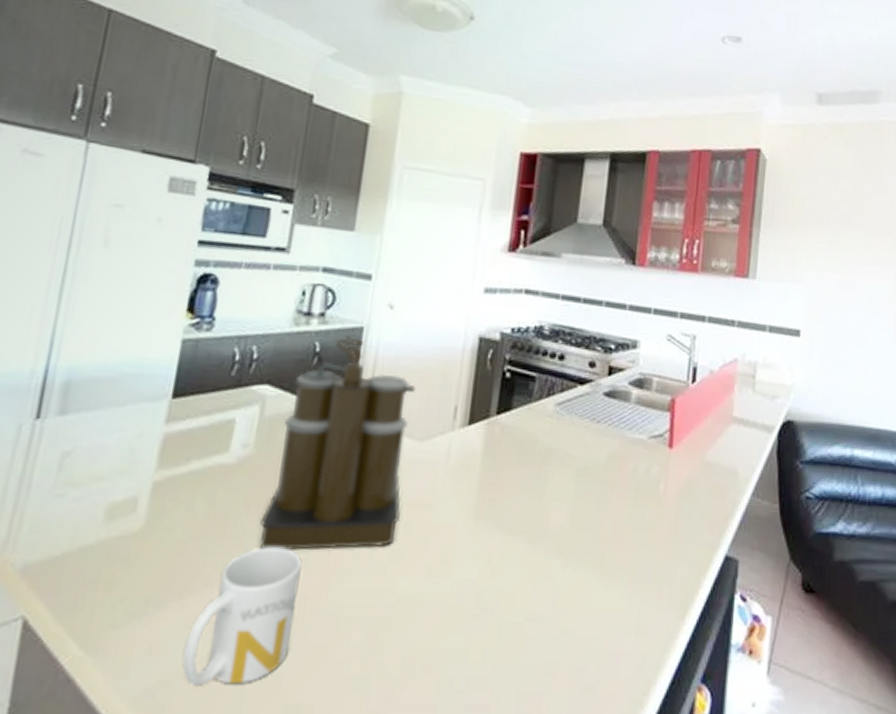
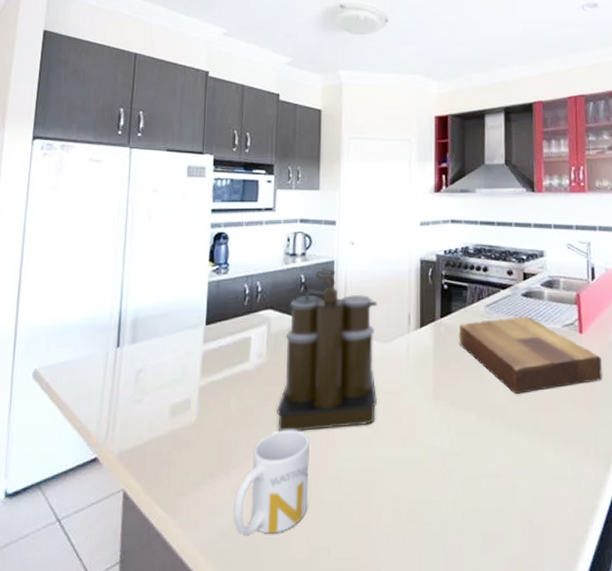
cutting board: none [516,421,692,519] -> present [459,316,603,394]

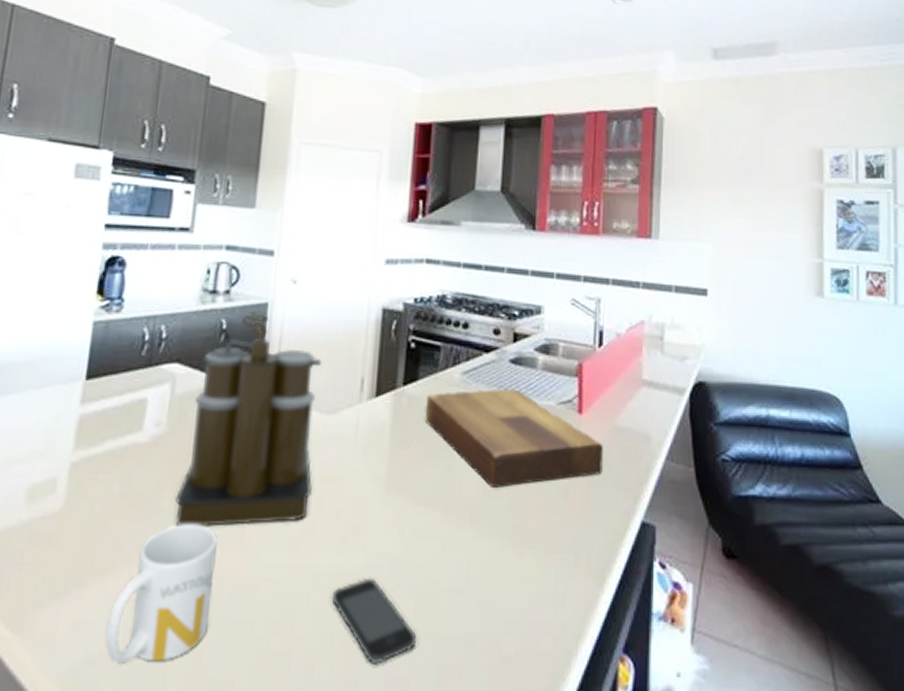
smartphone: none [399,467,465,534] -> present [332,577,416,665]

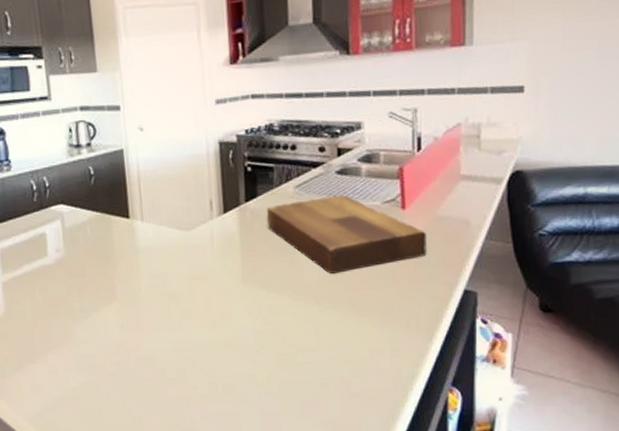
mug: present [105,523,218,664] -> none [54,317,125,409]
coffee maker: present [175,311,321,527] -> none [75,157,184,320]
smartphone: present [332,577,416,665] -> none [212,345,281,402]

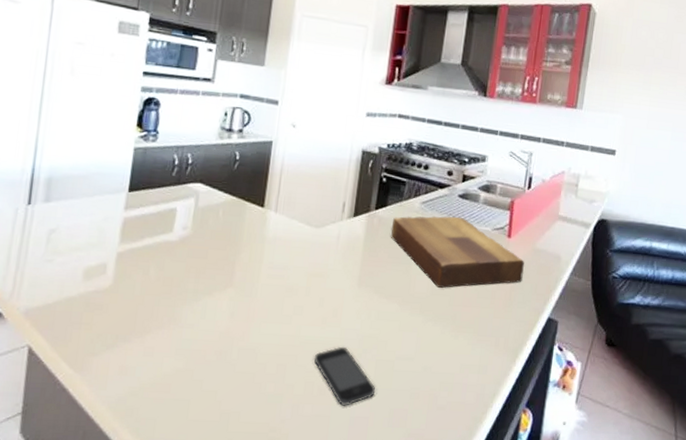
smartphone: none [212,345,281,402] -> present [314,346,375,406]

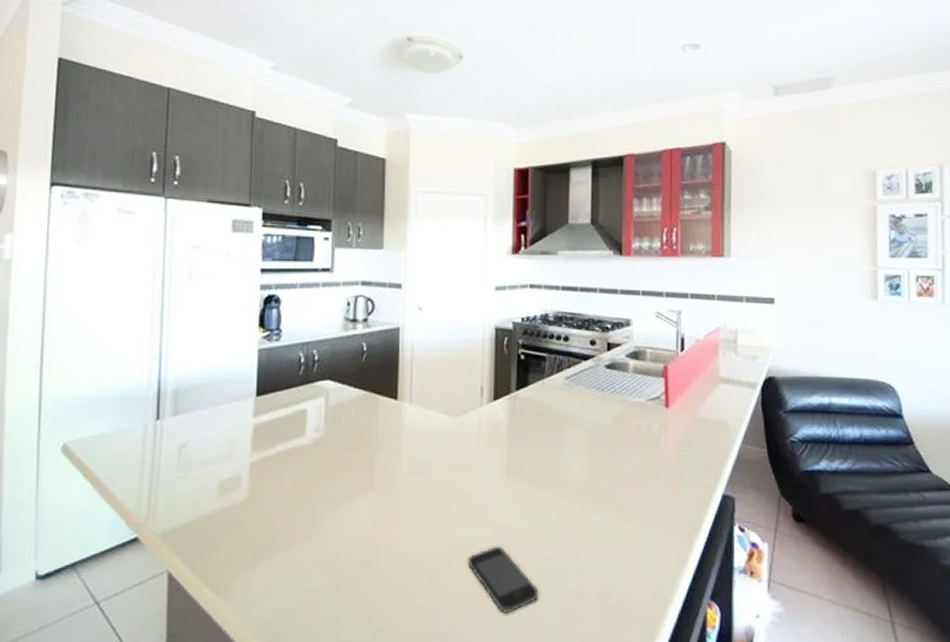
cutting board: present [390,216,525,288] -> none [535,389,689,471]

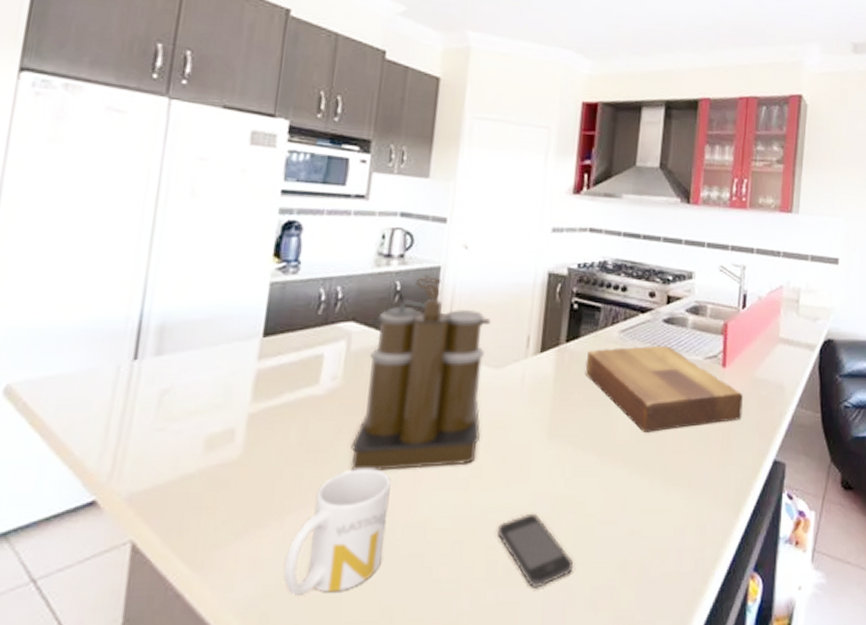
mug: none [289,507,372,617] -> present [283,467,391,595]
coffee maker: none [336,335,447,510] -> present [351,274,490,471]
cutting board: none [535,389,689,471] -> present [585,345,744,432]

